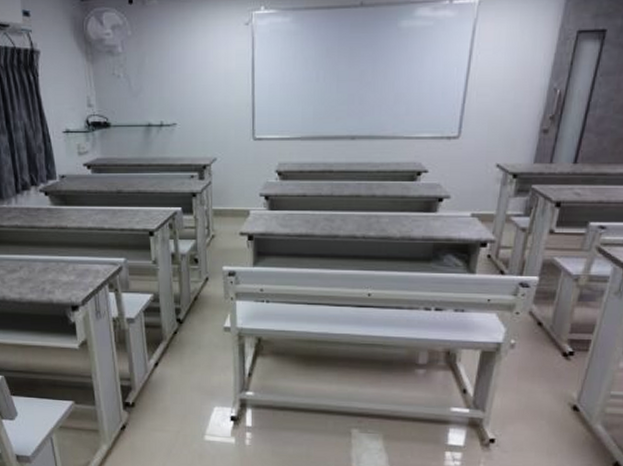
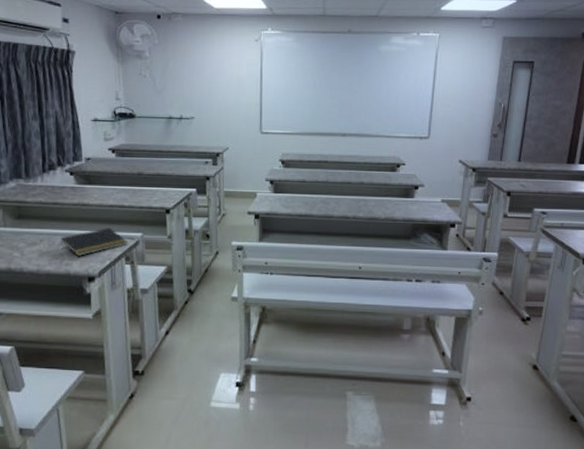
notepad: none [40,253,110,283] -> present [60,228,127,256]

